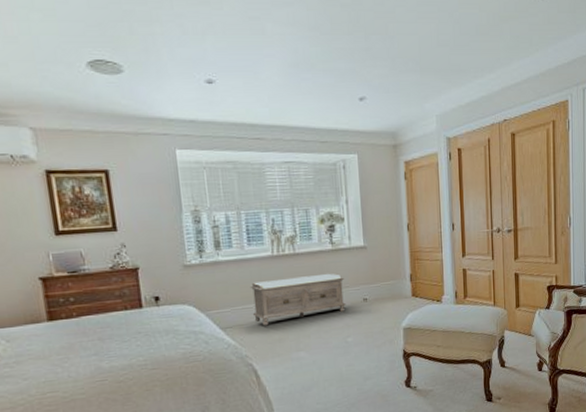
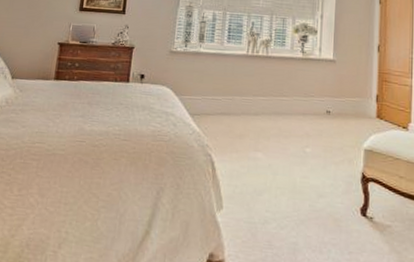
bench: present [250,273,347,326] -> none [220,76,311,120]

